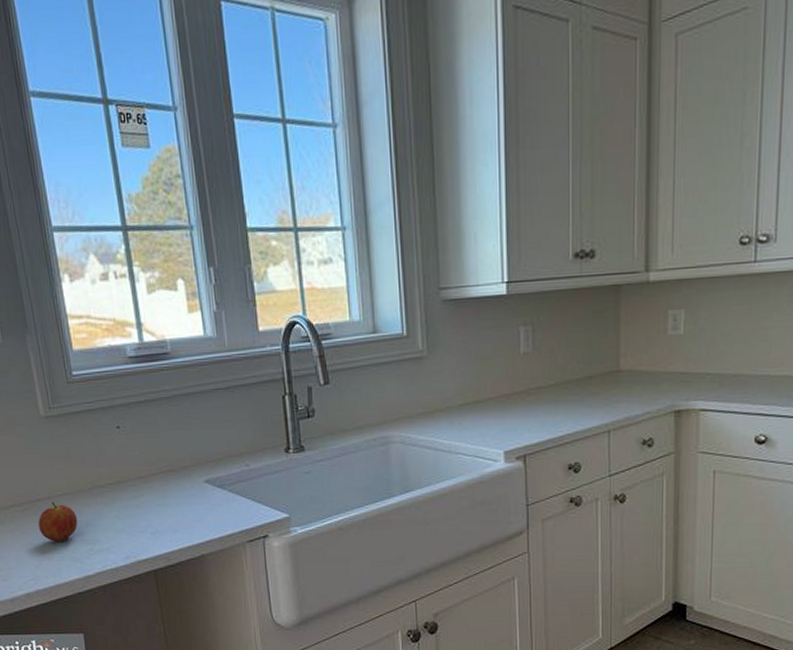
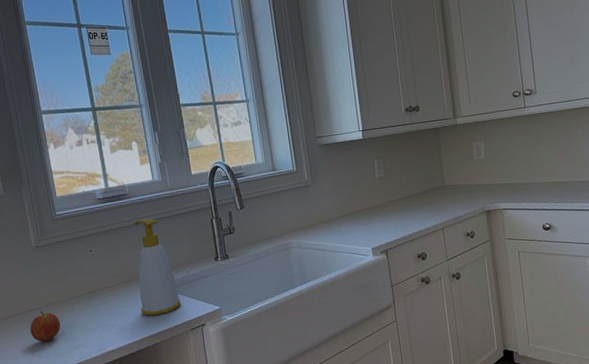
soap bottle: none [176,388,237,519] -> present [133,218,181,316]

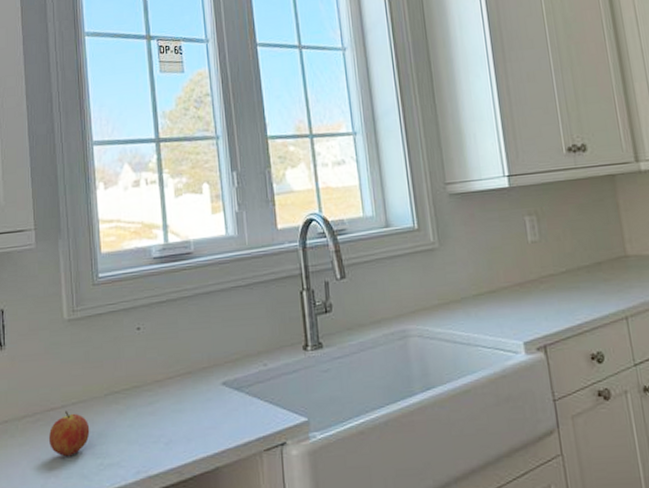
soap bottle: present [133,218,181,316] -> none [197,286,254,426]

